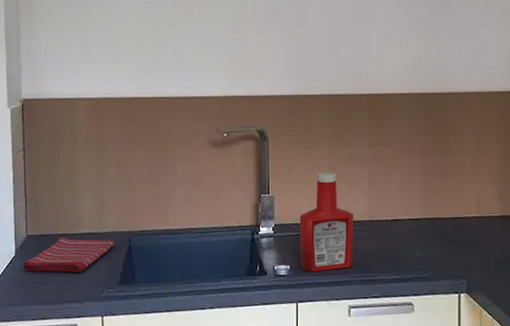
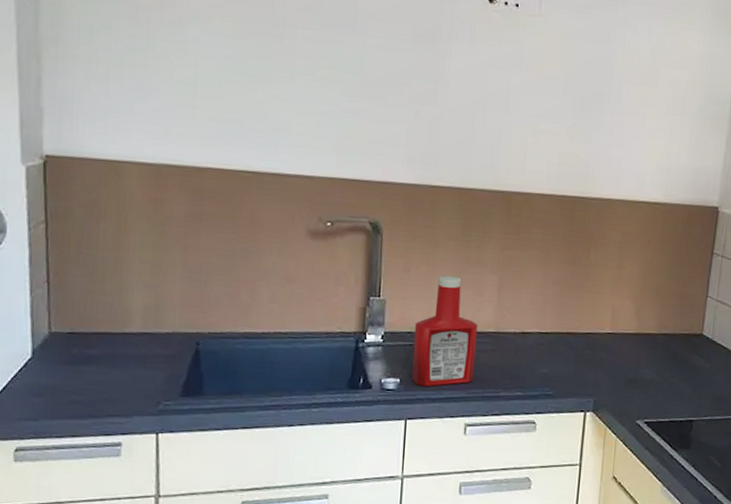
dish towel: present [22,238,115,272] -> none [43,337,177,381]

